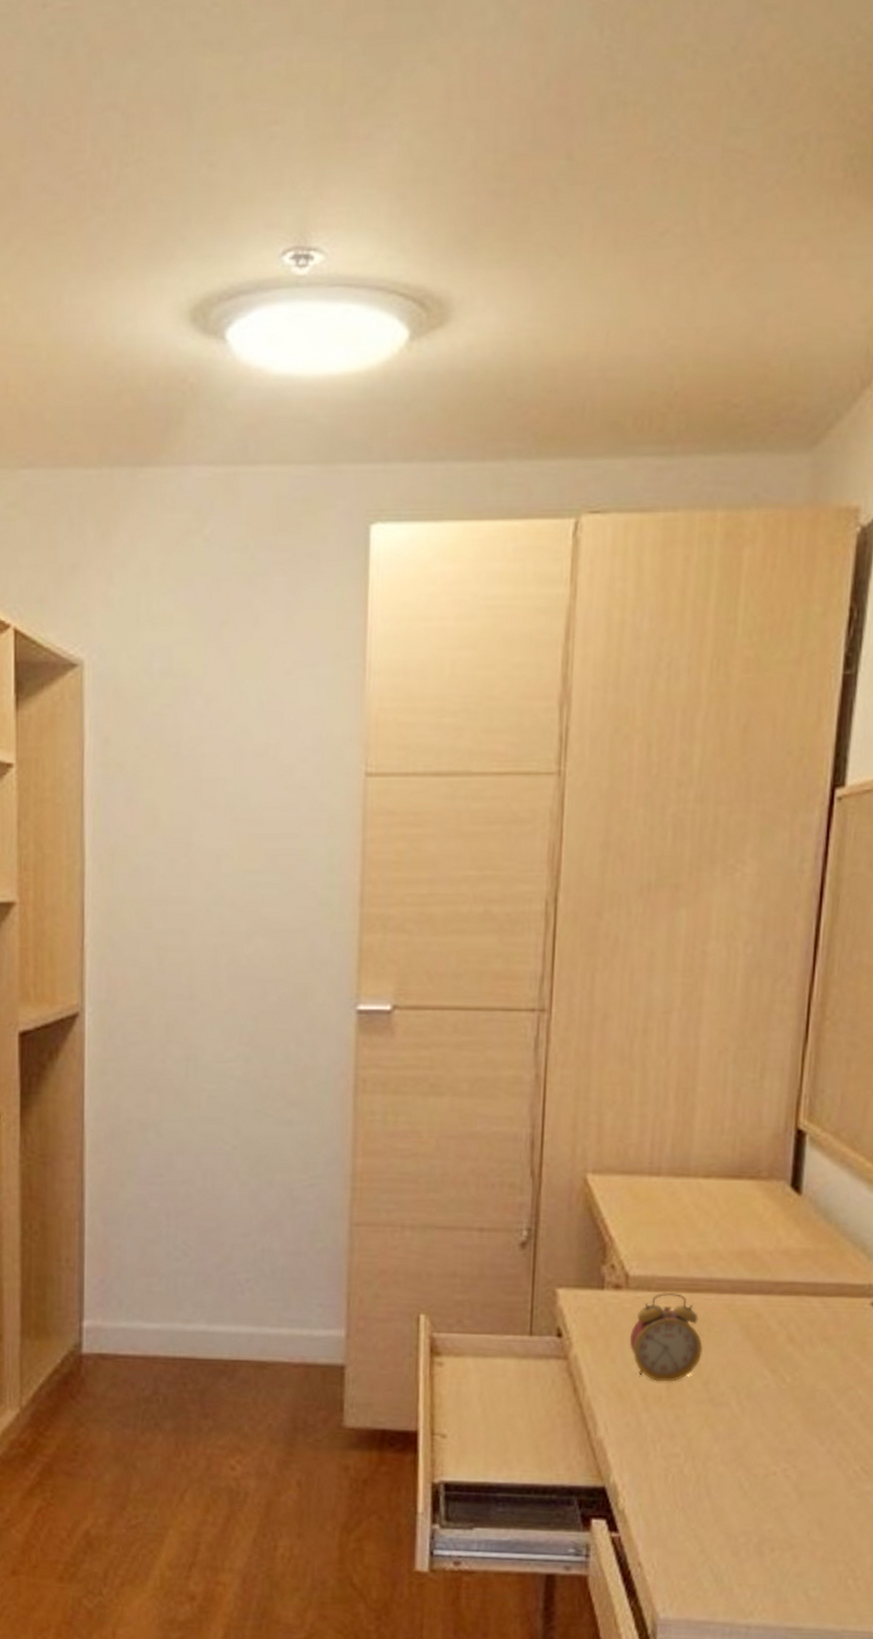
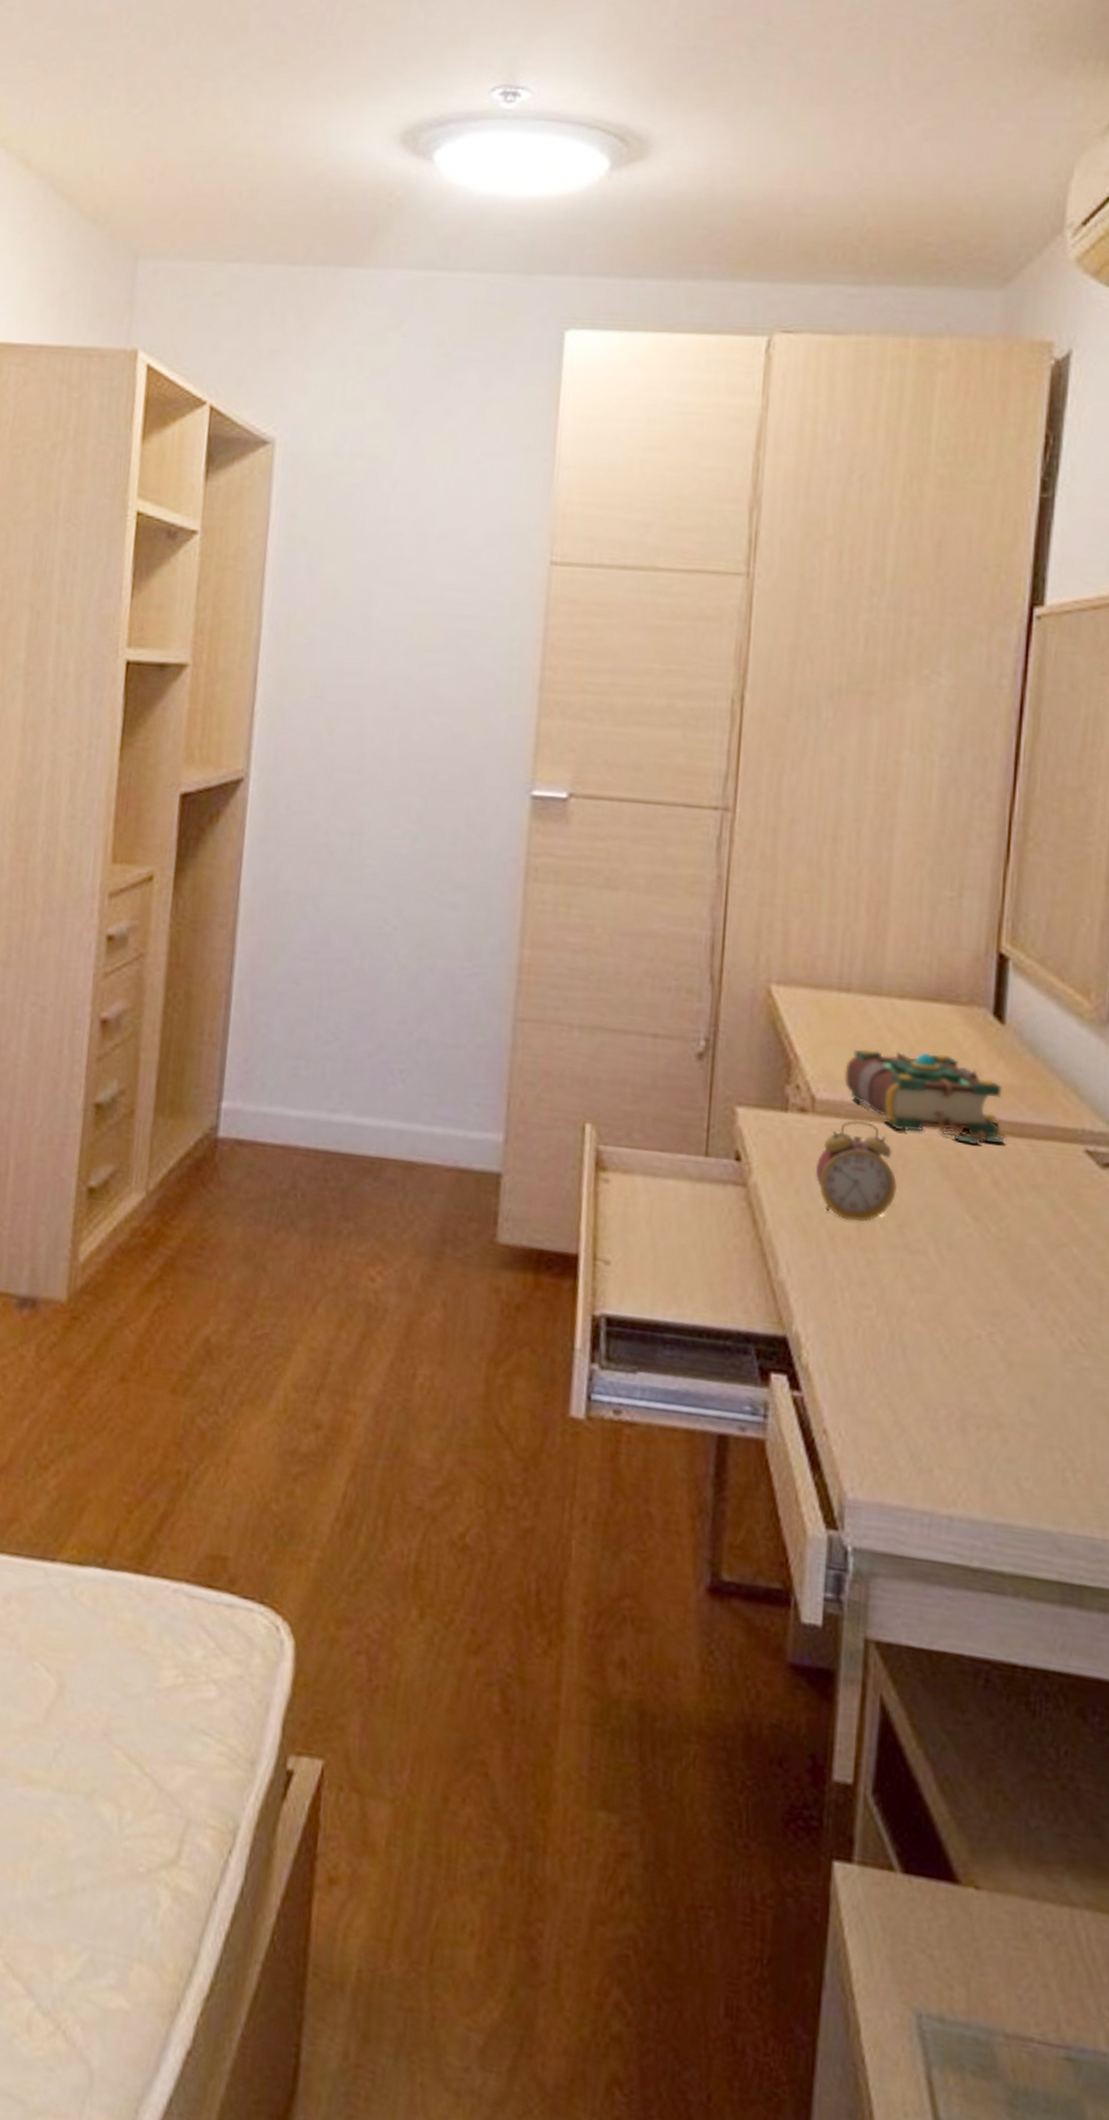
book: none [654,1225,798,1307] -> present [843,1048,1003,1146]

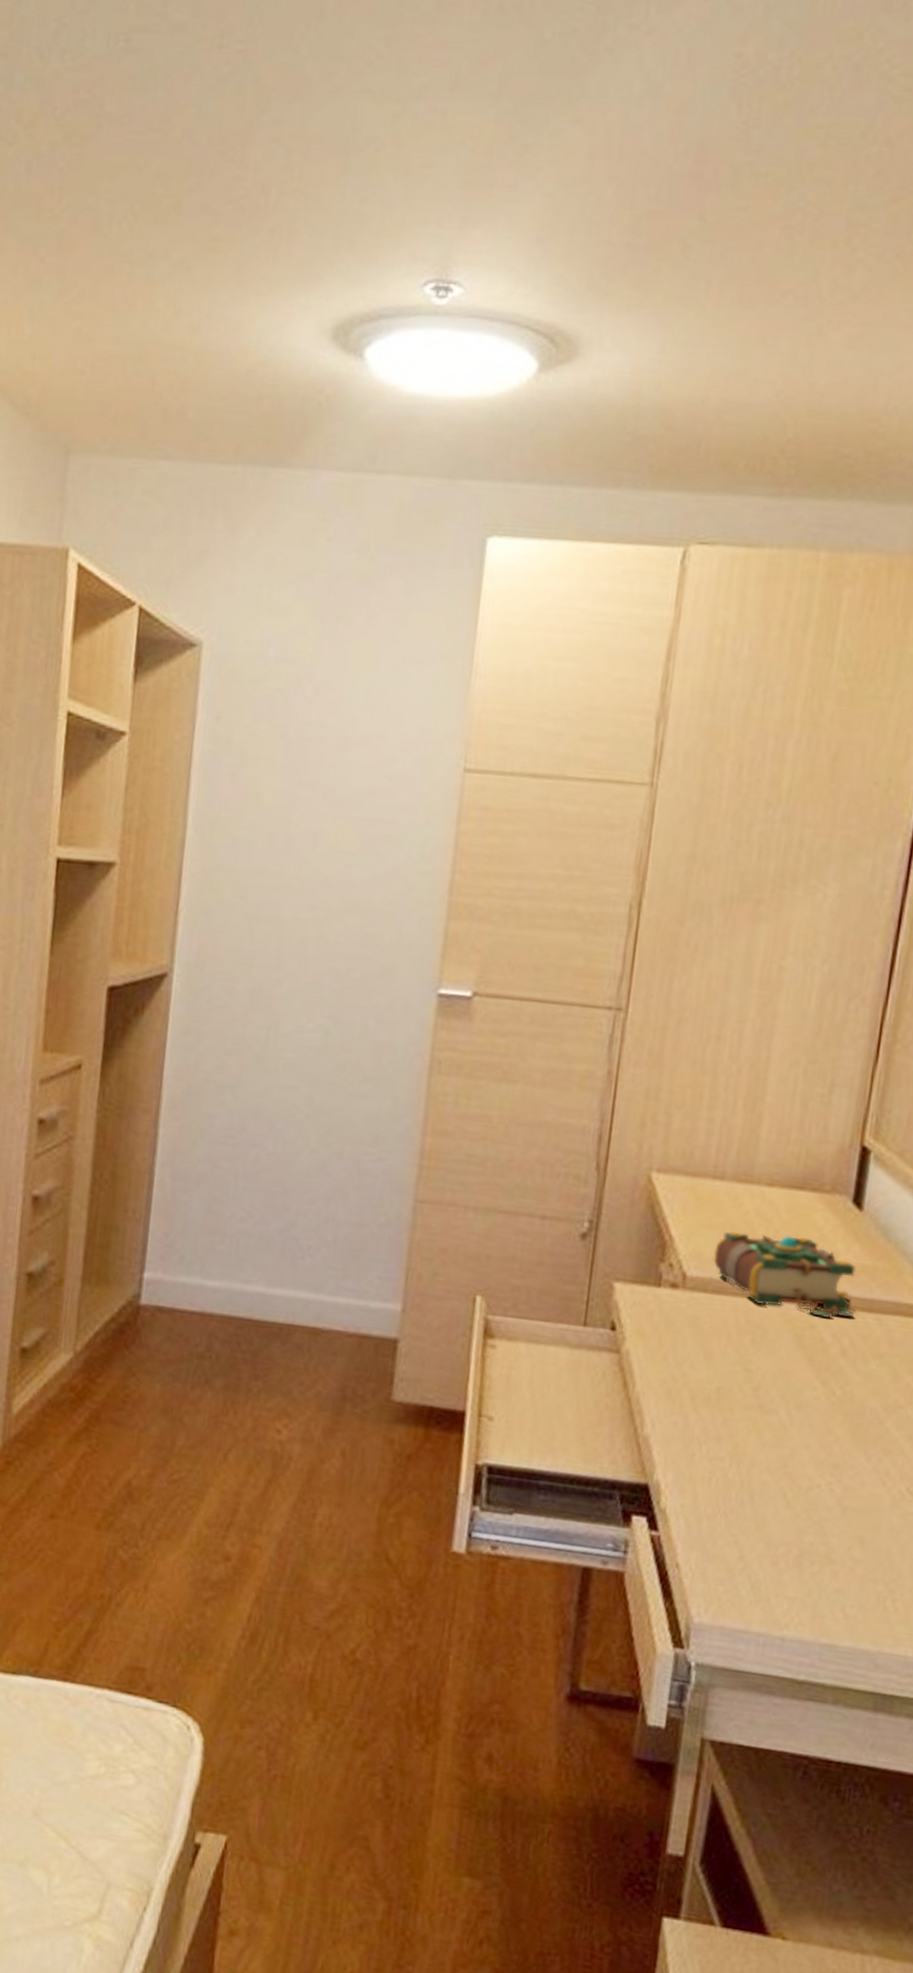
alarm clock: present [815,1119,898,1222] -> none [681,1295,756,1385]

